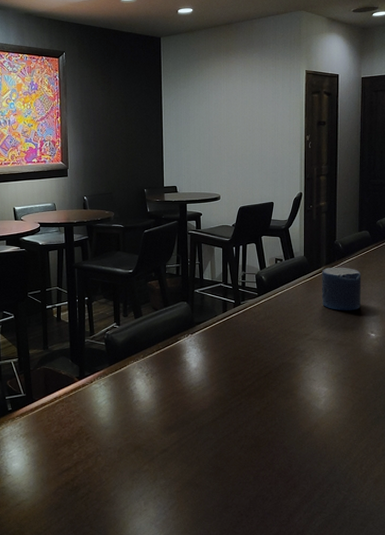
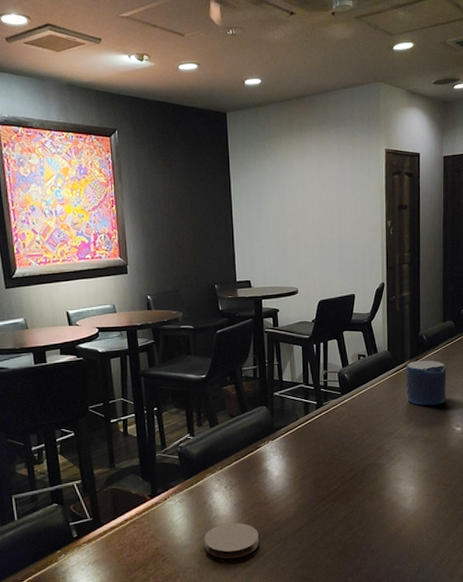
coaster: none [124,409,177,443] -> present [203,522,260,559]

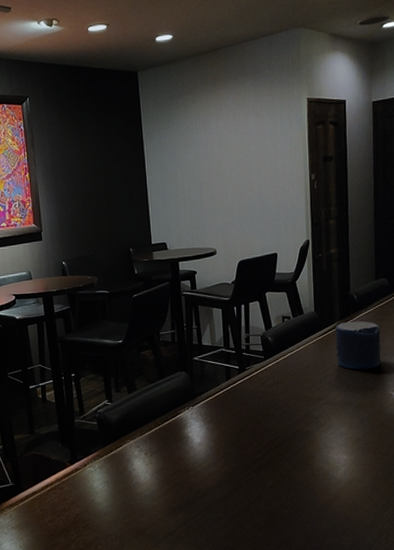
coaster: present [203,522,260,559] -> none [124,490,182,527]

